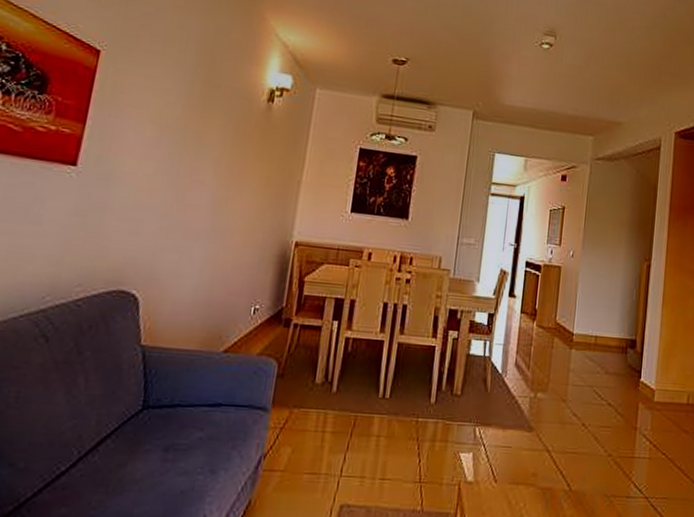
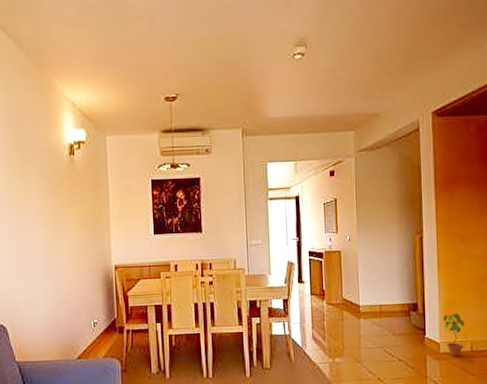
potted plant: none [661,356,684,409] -> present [443,312,465,357]

